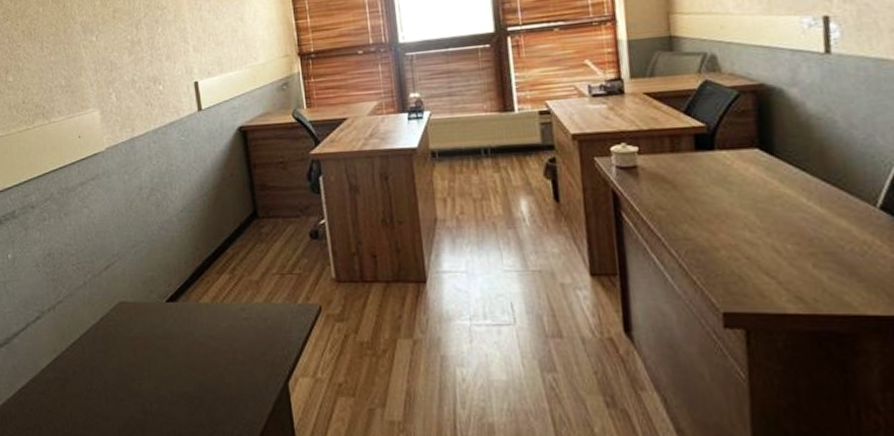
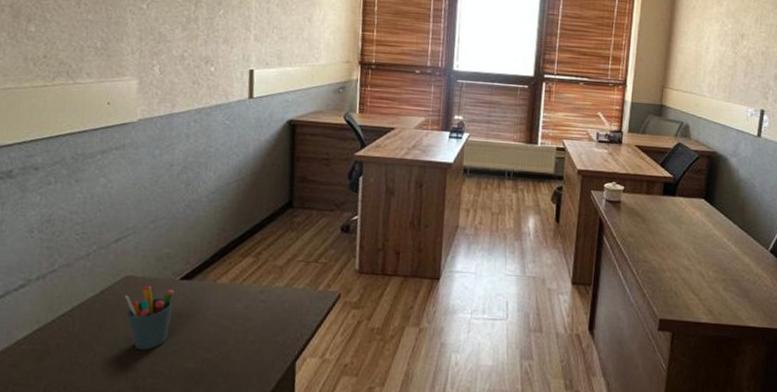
pen holder: none [121,310,164,375] -> present [124,285,175,350]

